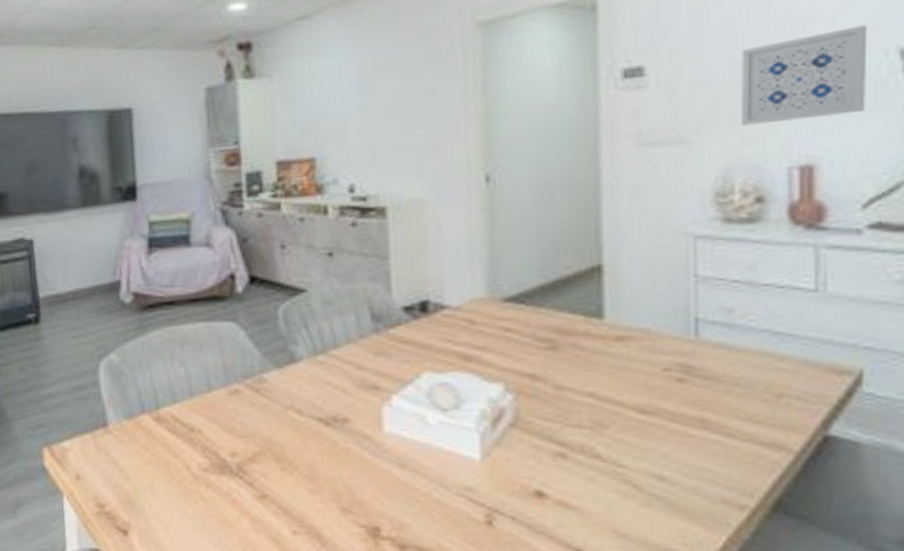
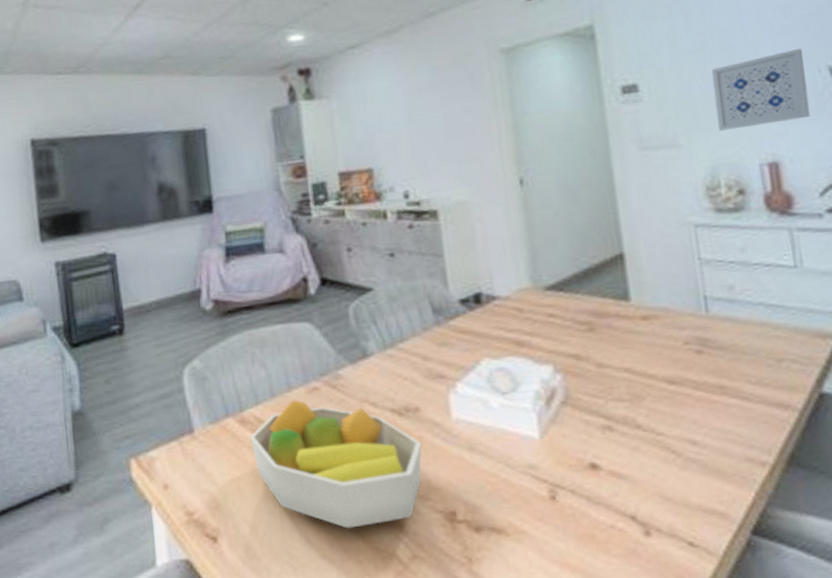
fruit bowl: none [165,401,348,534] -> present [249,399,422,529]

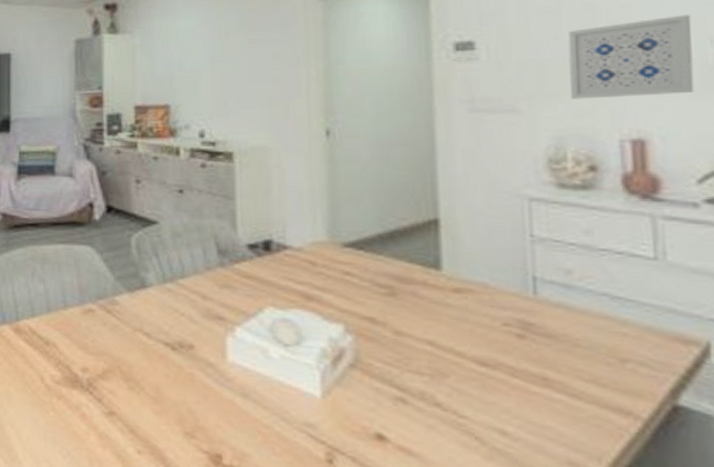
fruit bowl: present [249,399,422,529] -> none [23,318,193,453]

